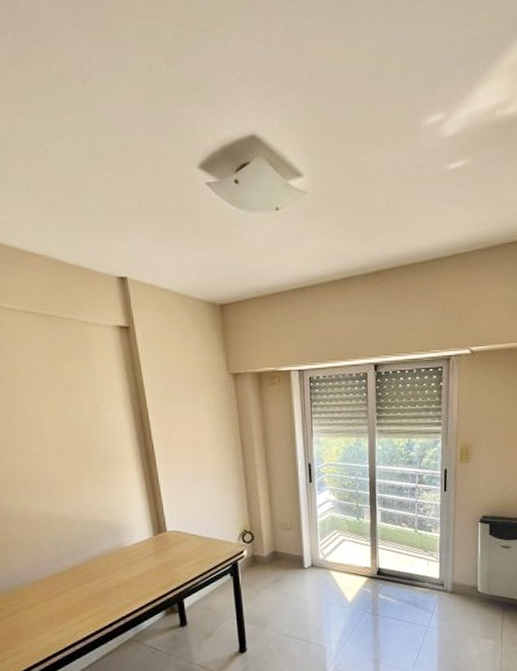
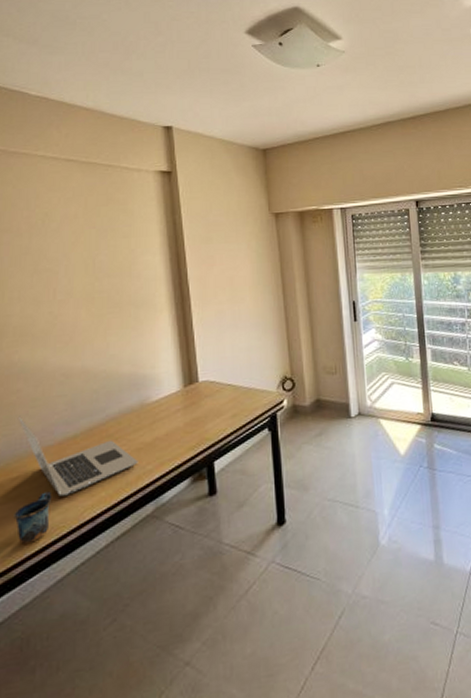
laptop: none [10,553,119,620] -> present [17,416,138,497]
mug: none [18,616,48,655] -> present [13,491,52,544]

